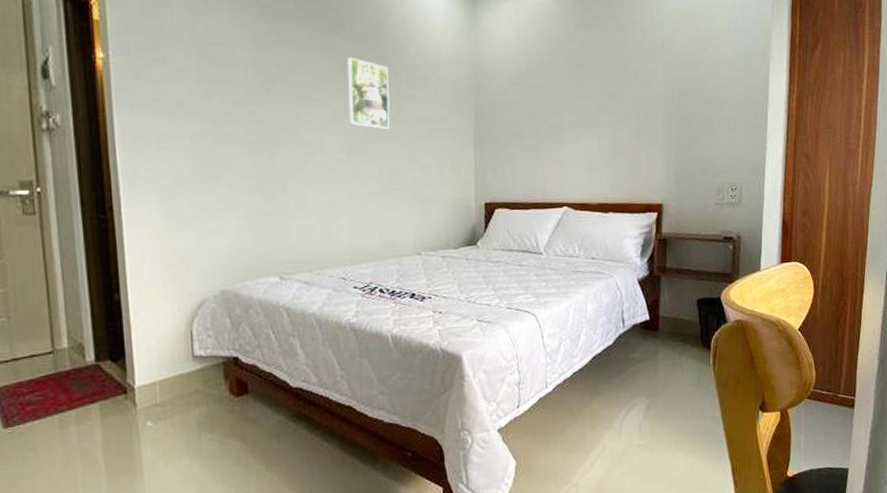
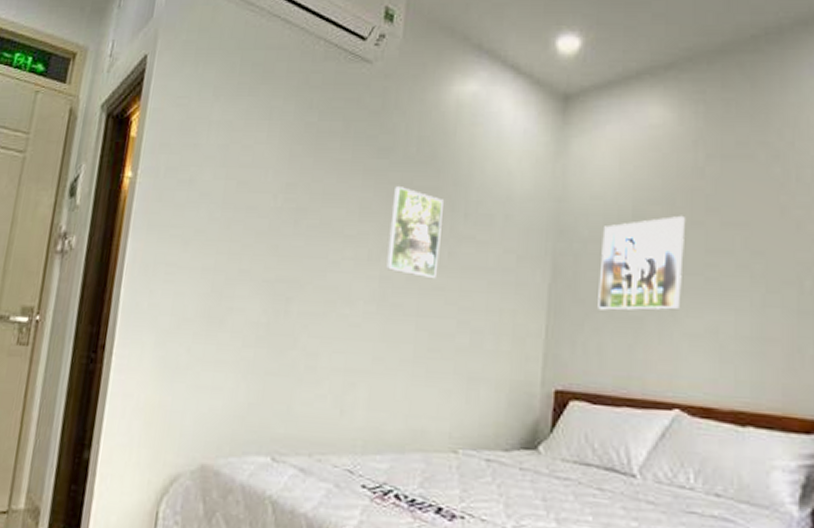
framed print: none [508,71,564,144] -> present [598,215,686,311]

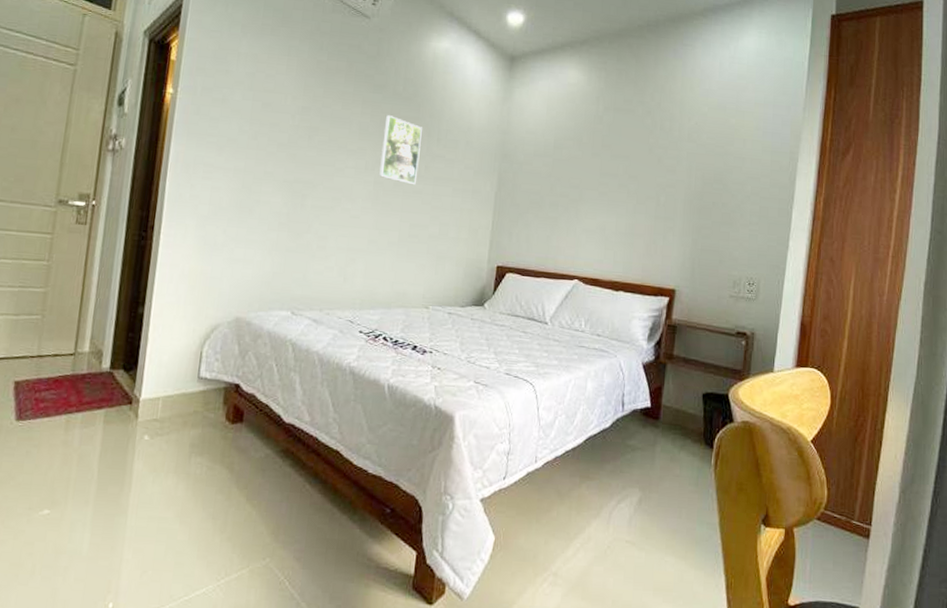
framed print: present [598,215,686,311] -> none [528,148,589,213]

